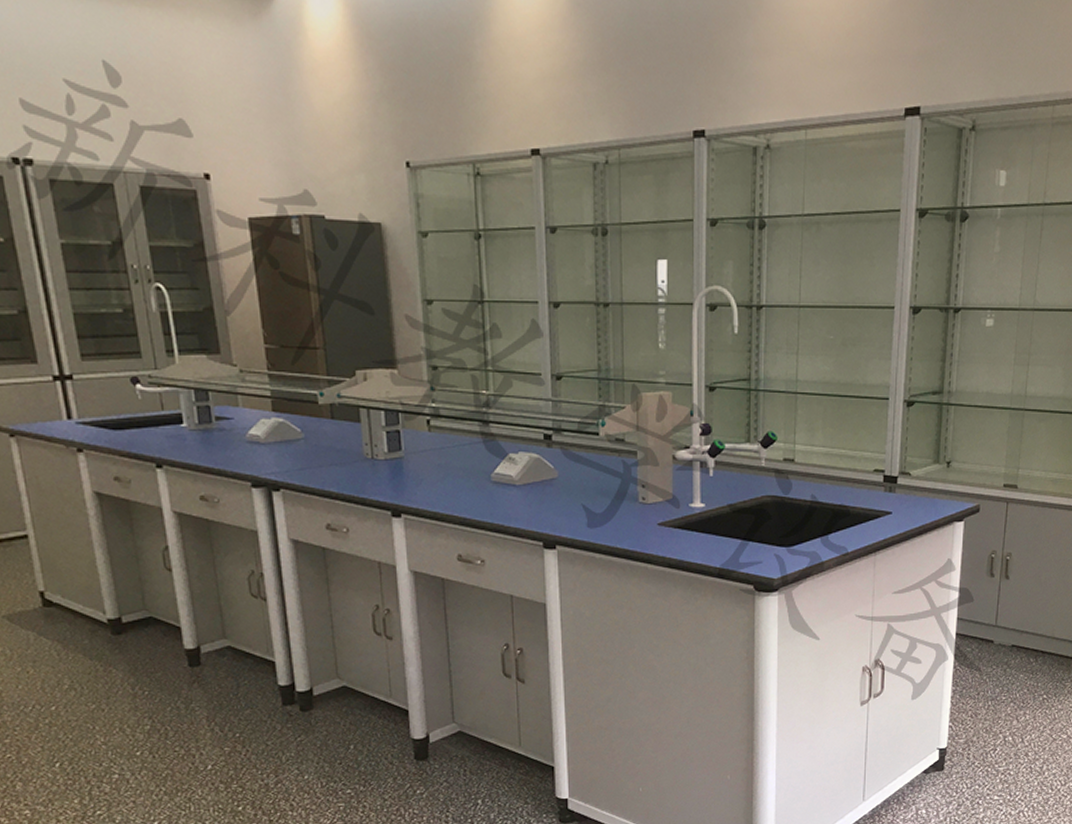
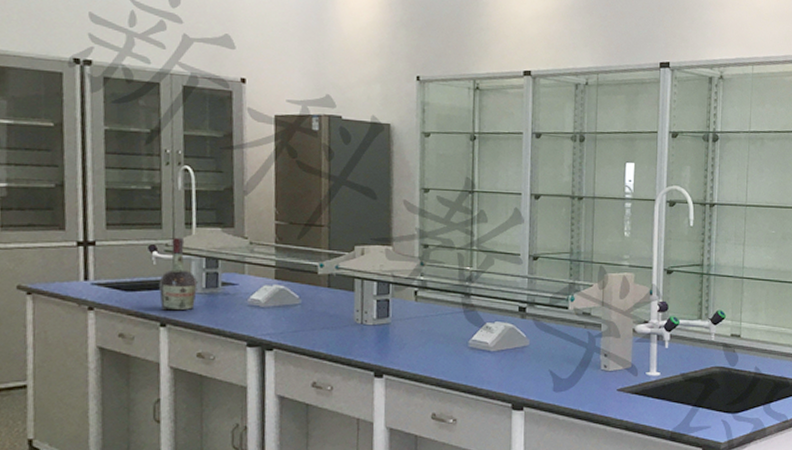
cognac bottle: none [147,368,190,450] -> present [158,238,198,311]

